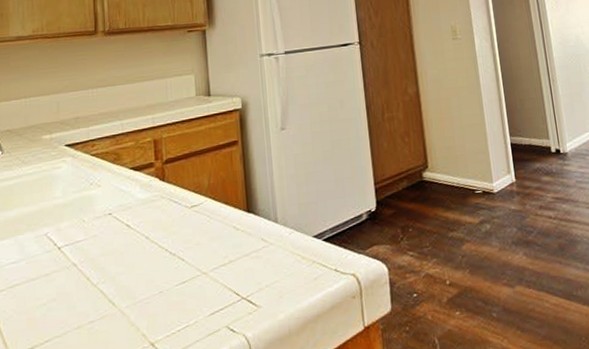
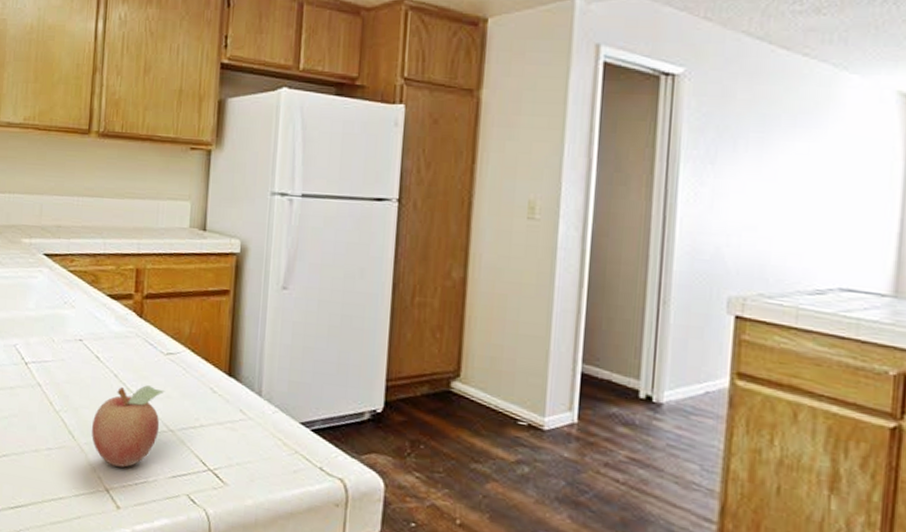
fruit: none [130,238,194,320] -> present [92,385,165,468]

